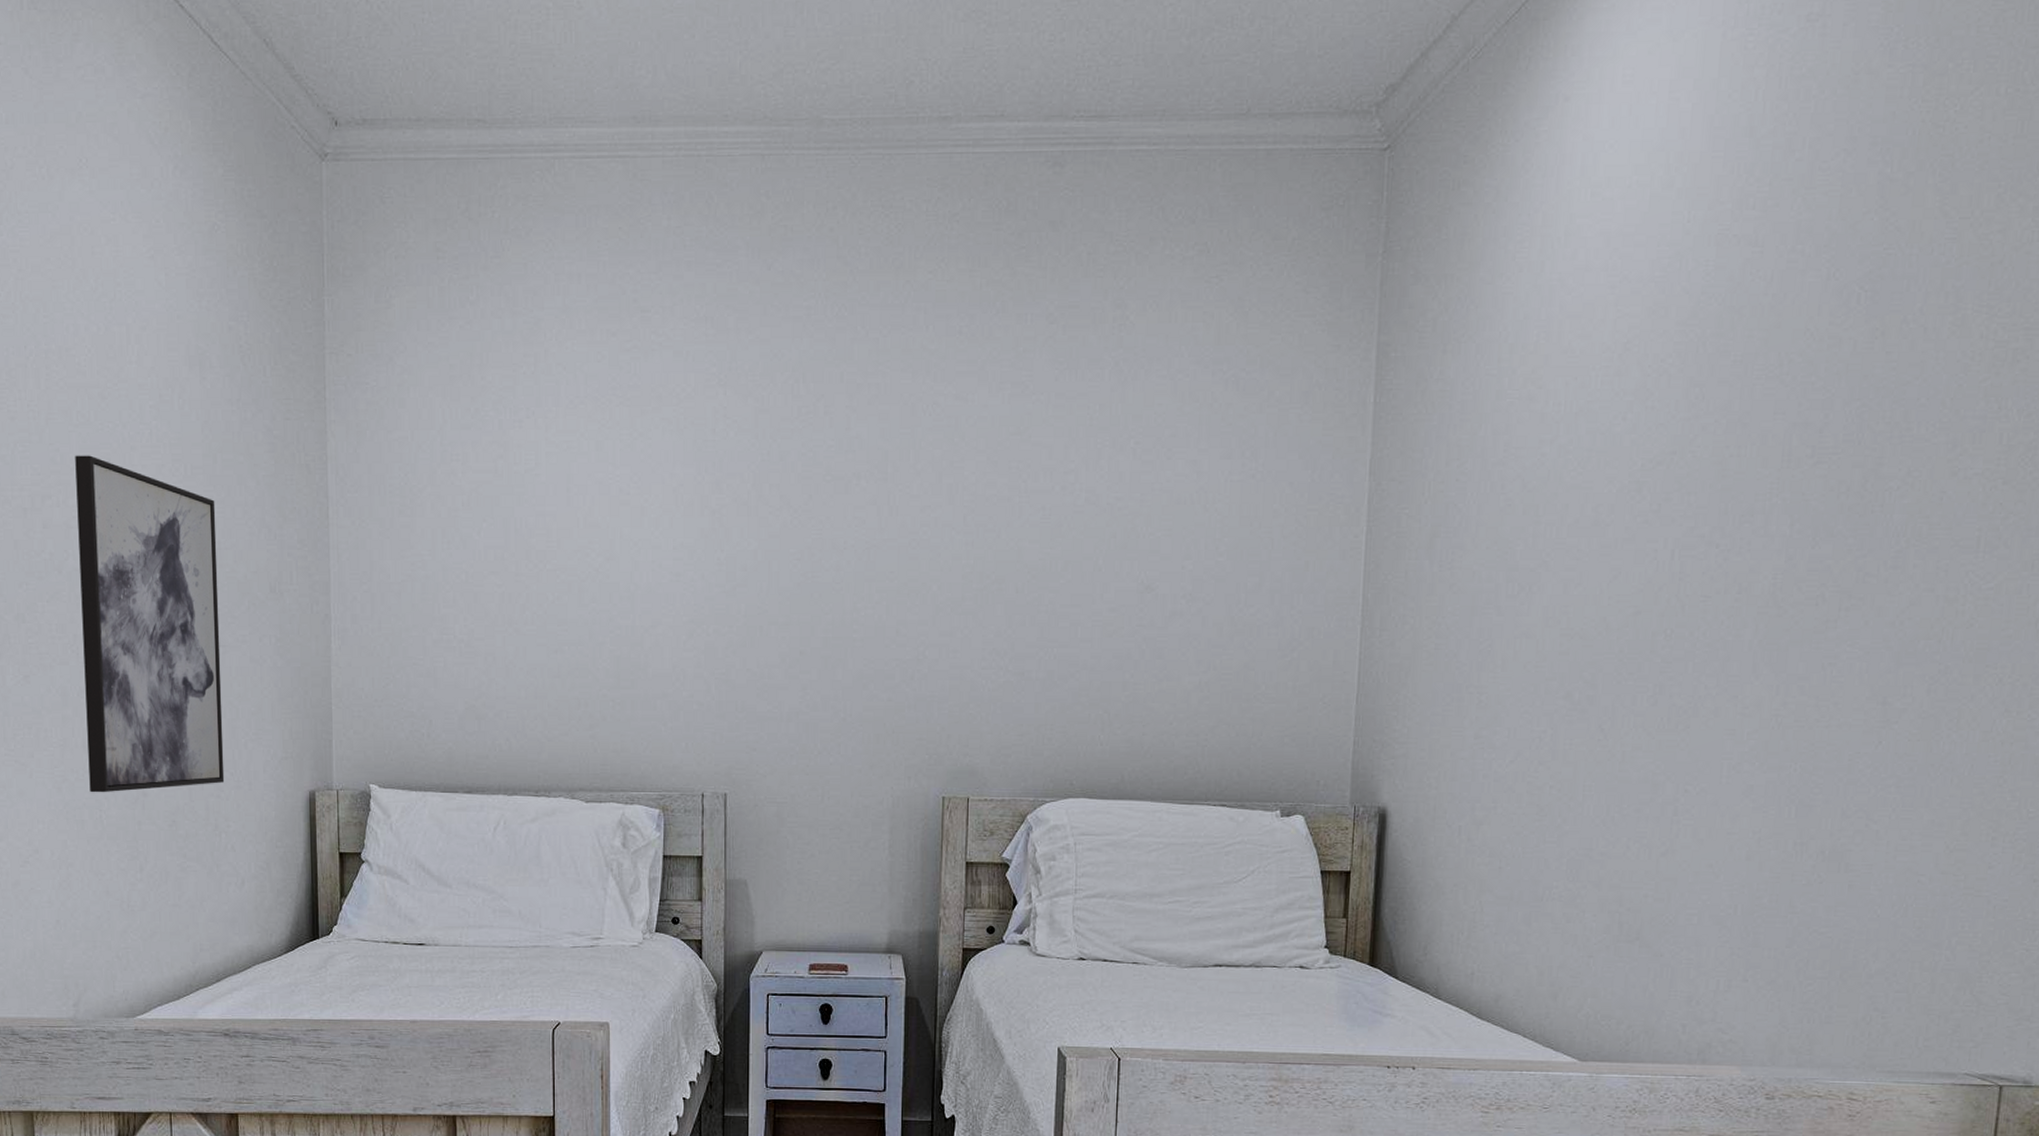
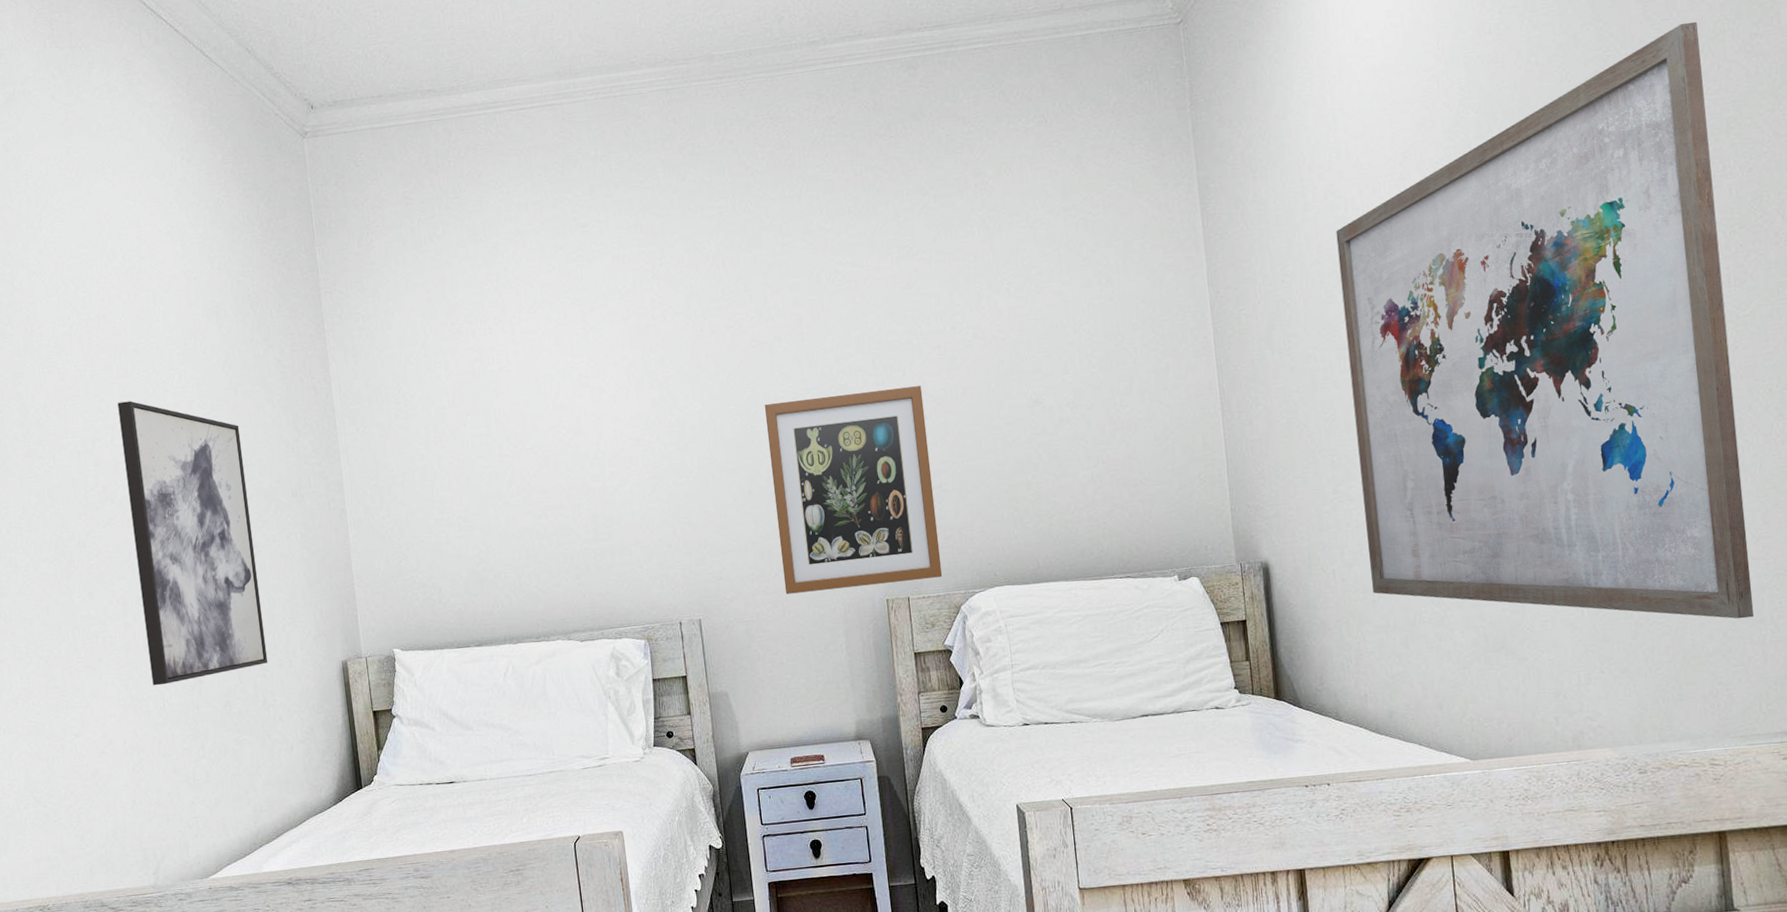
wall art: none [827,552,1017,779] -> present [764,386,943,594]
wall art: none [1501,225,2003,940] -> present [1336,21,1755,619]

